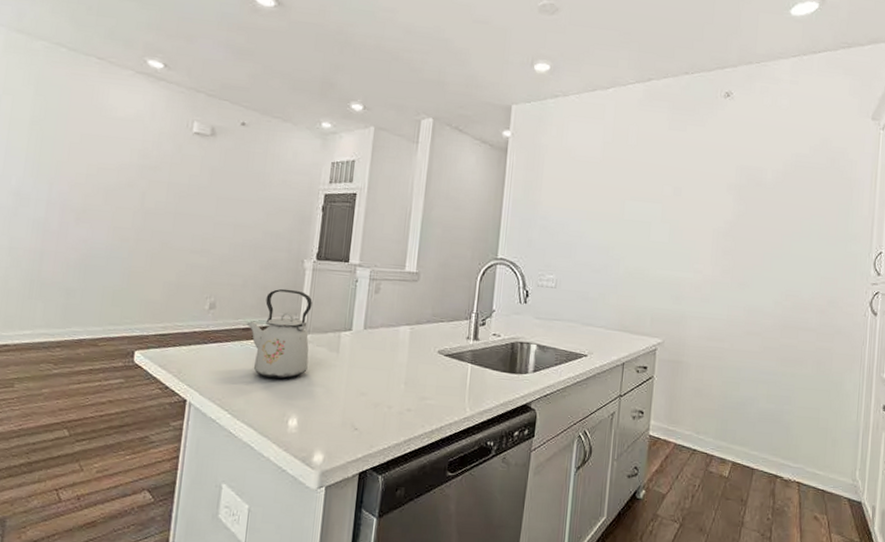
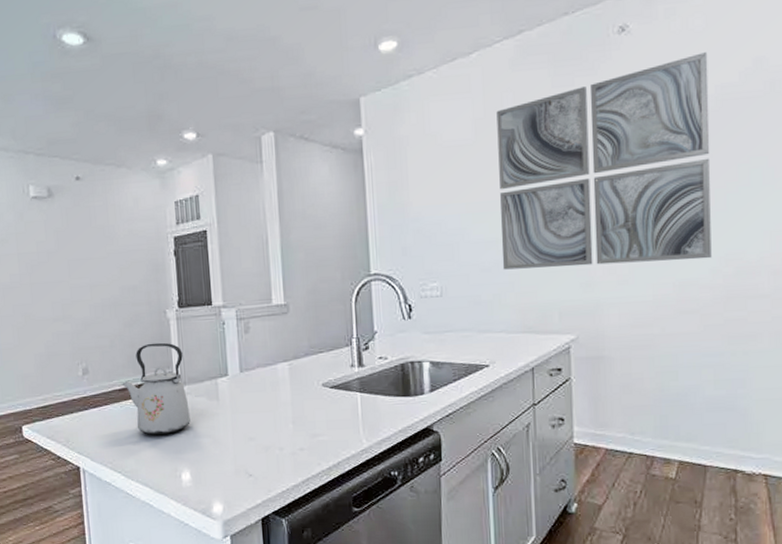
wall art: none [610,126,789,292] -> present [496,52,712,270]

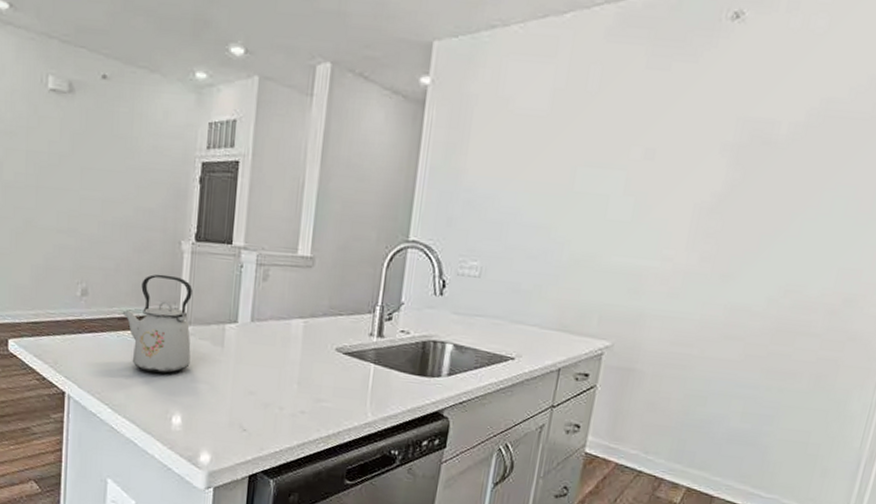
wall art: present [496,52,712,270] -> none [550,58,823,286]

